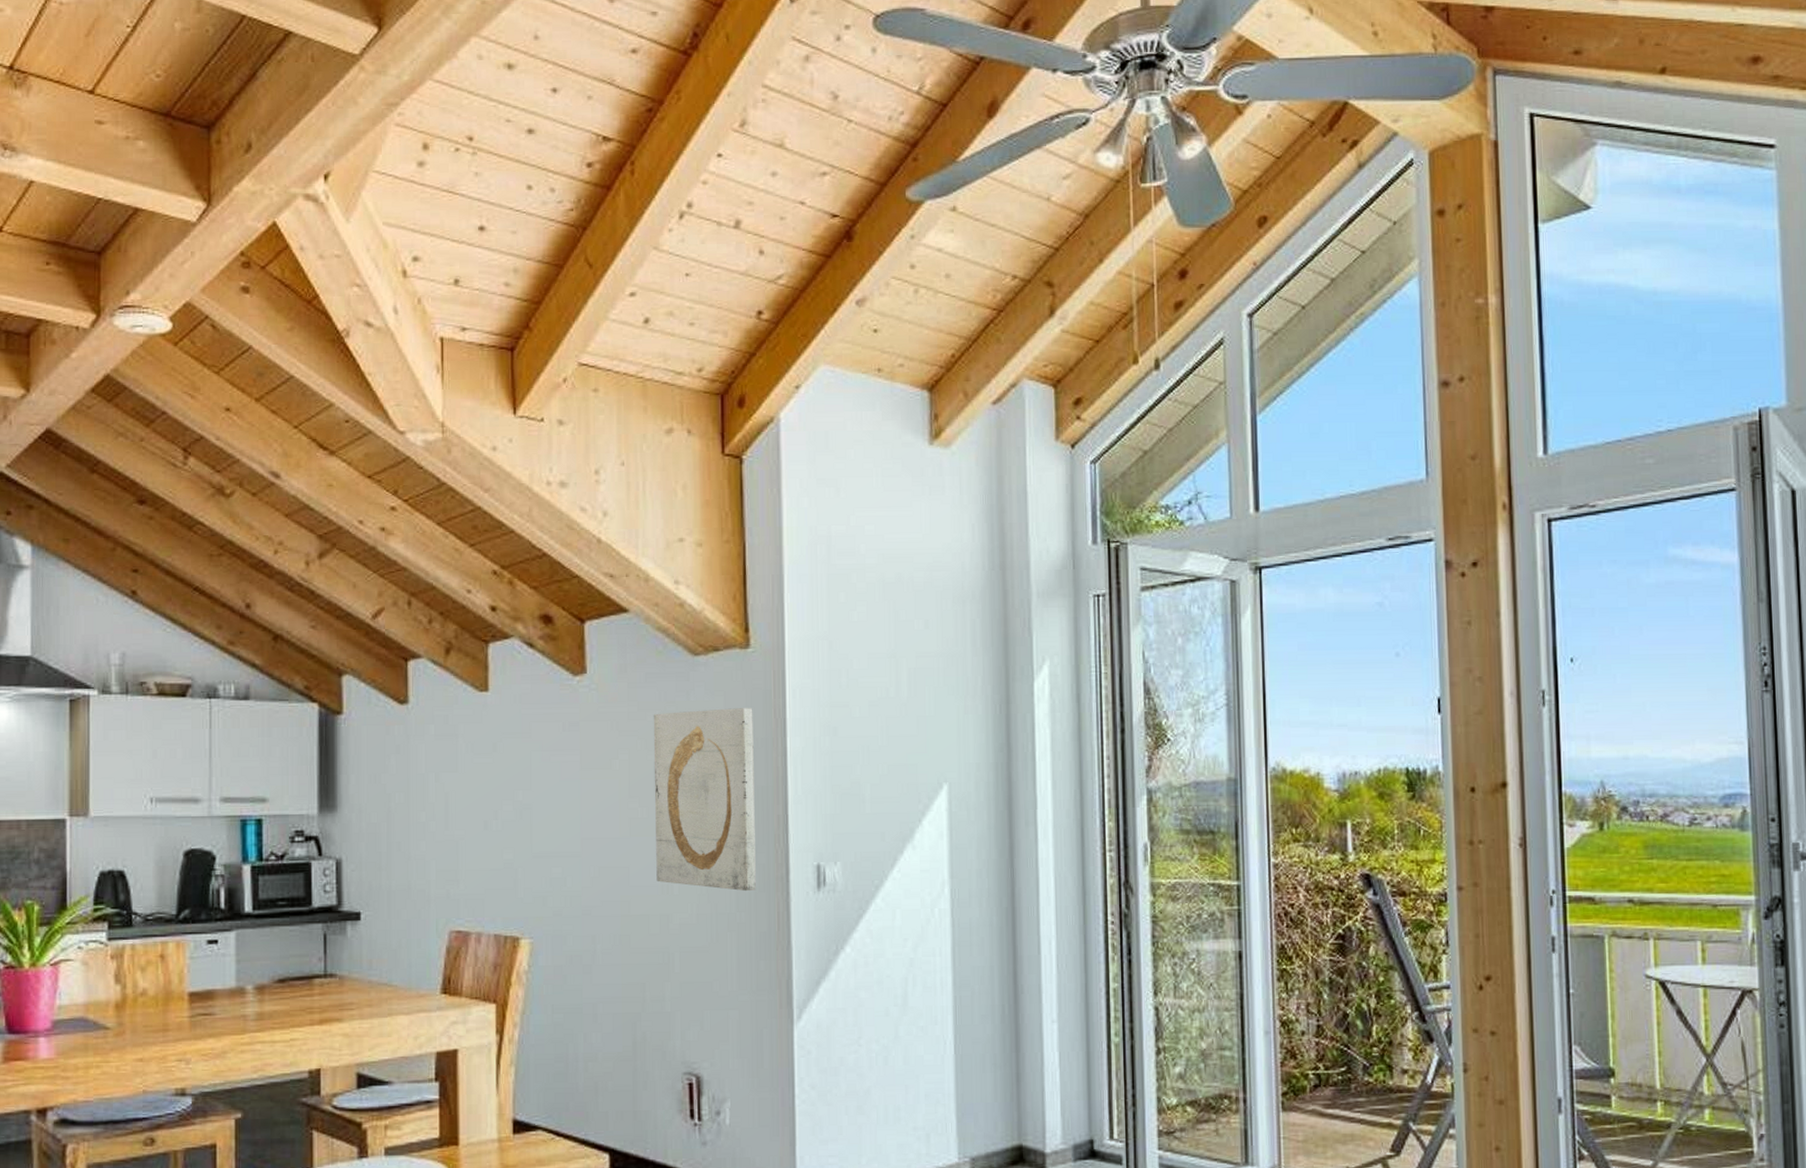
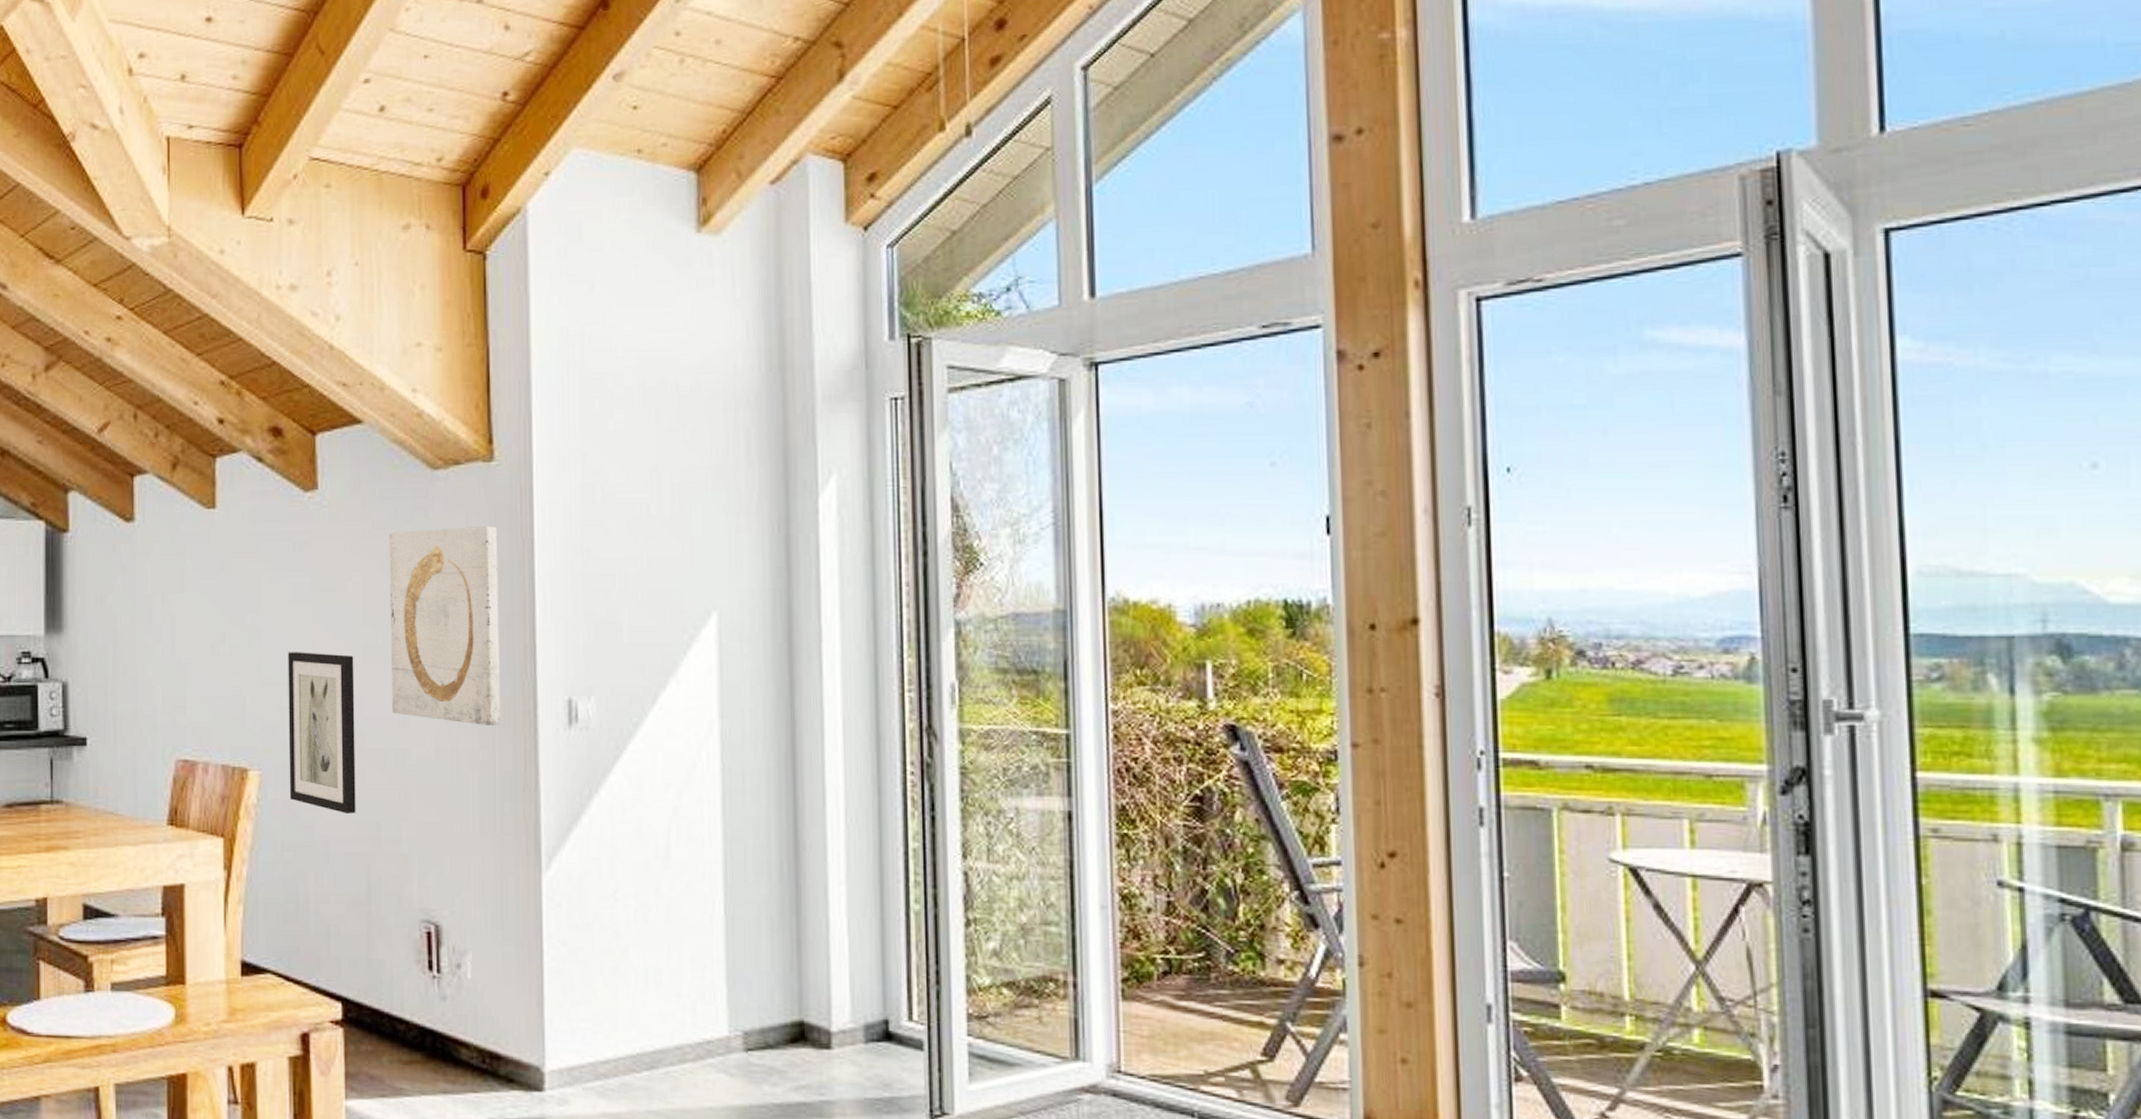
wall art: none [558,826,623,977] -> present [288,652,356,815]

